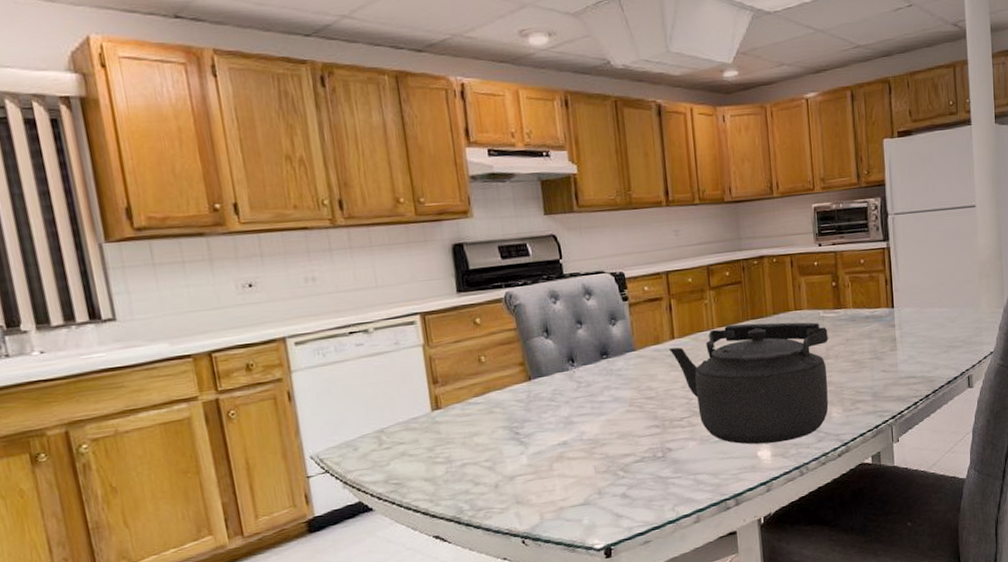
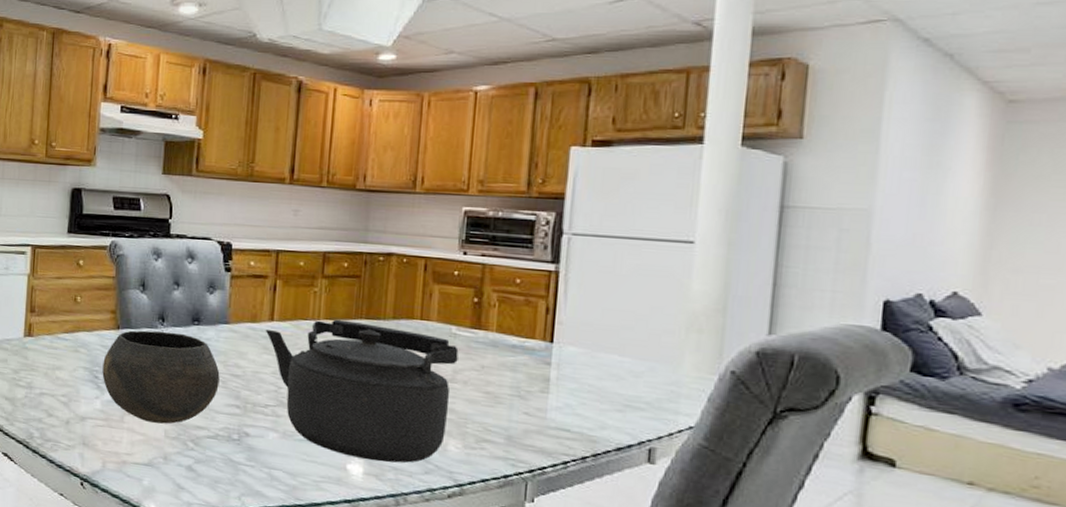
bowl: none [520,370,637,464] -> present [102,330,220,424]

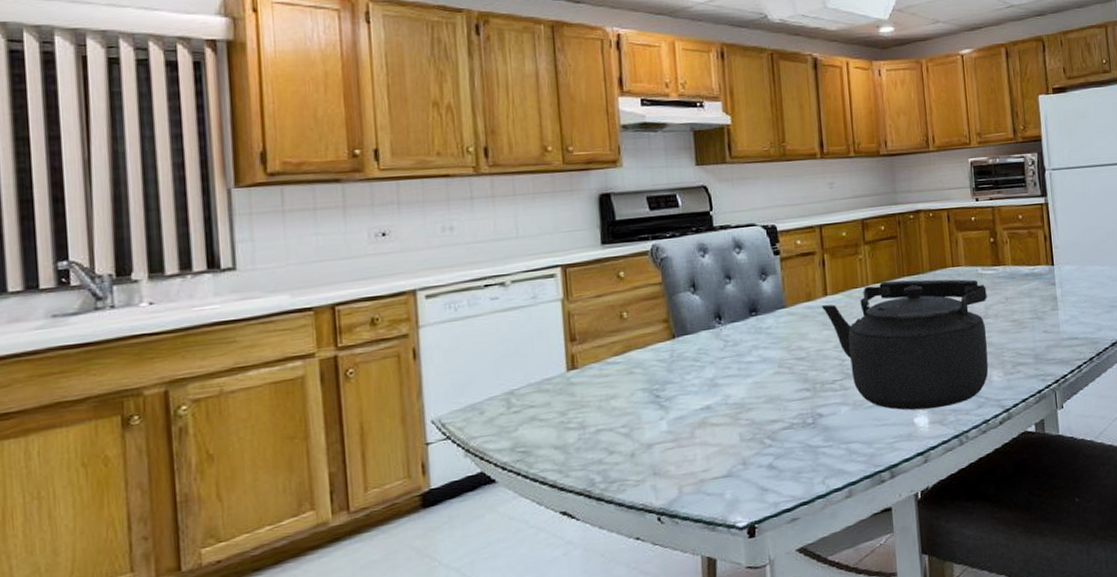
bowl: present [102,330,220,424] -> none [662,327,787,431]

